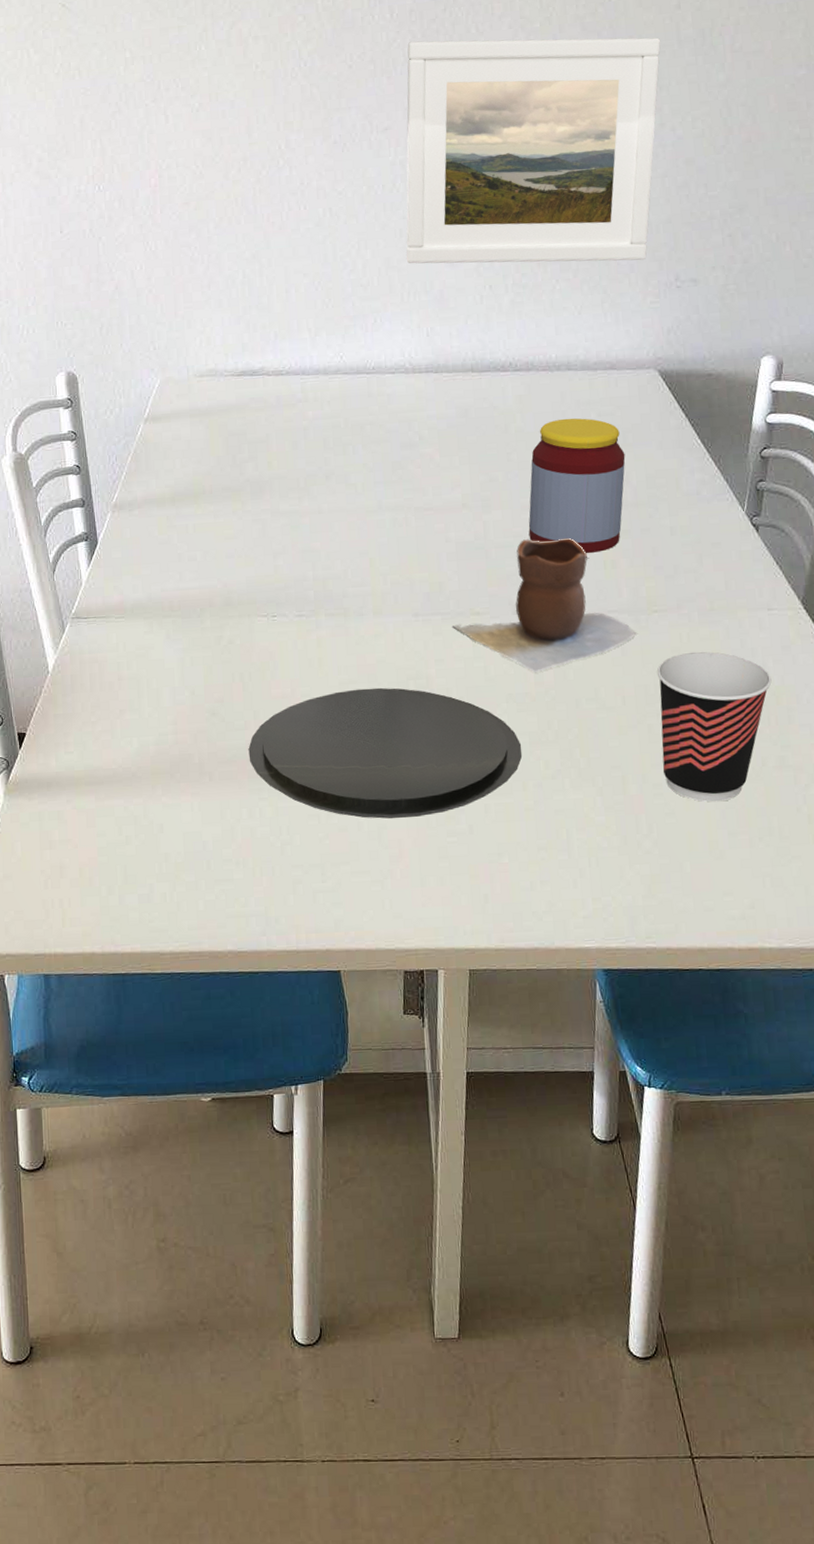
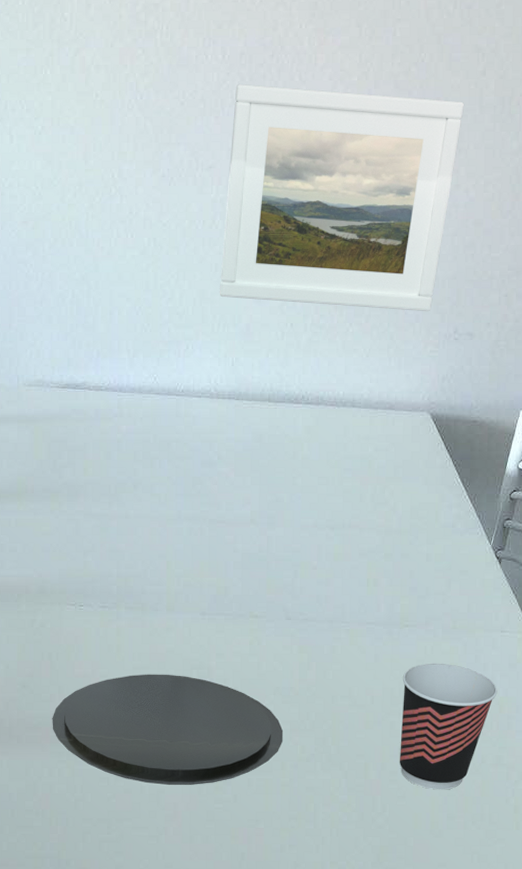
vase: present [453,537,637,673] -> none [234,555,389,671]
jar: present [528,418,626,553] -> none [305,450,395,571]

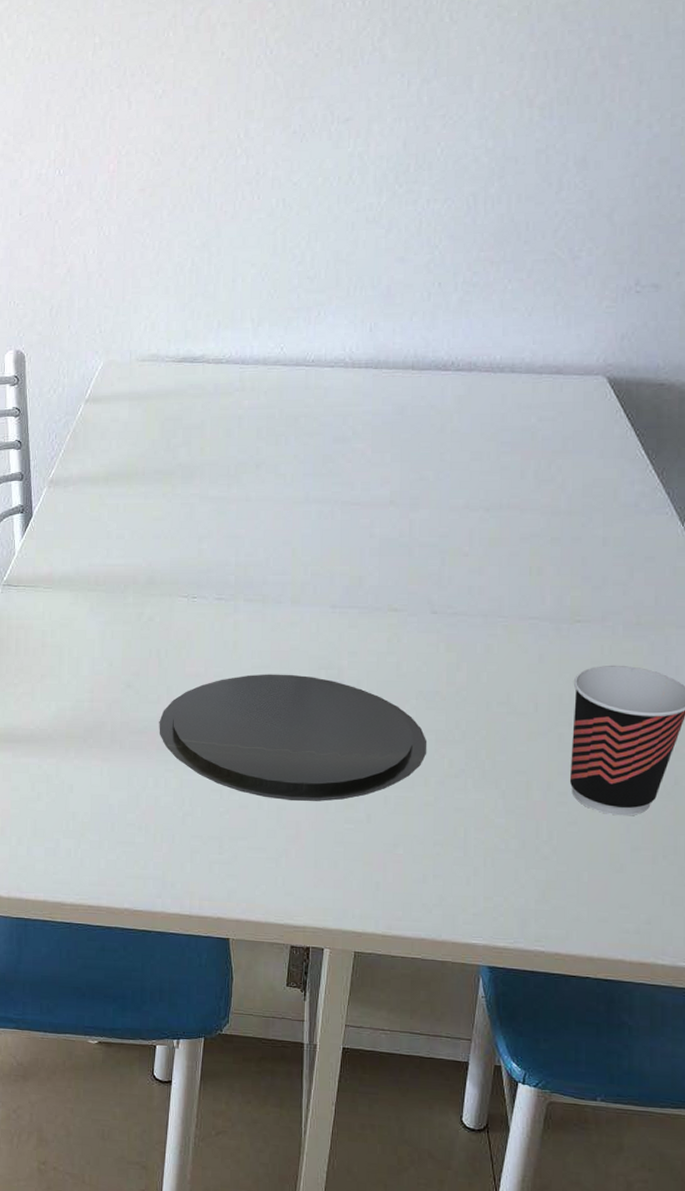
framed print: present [219,83,465,312] -> none [356,28,647,263]

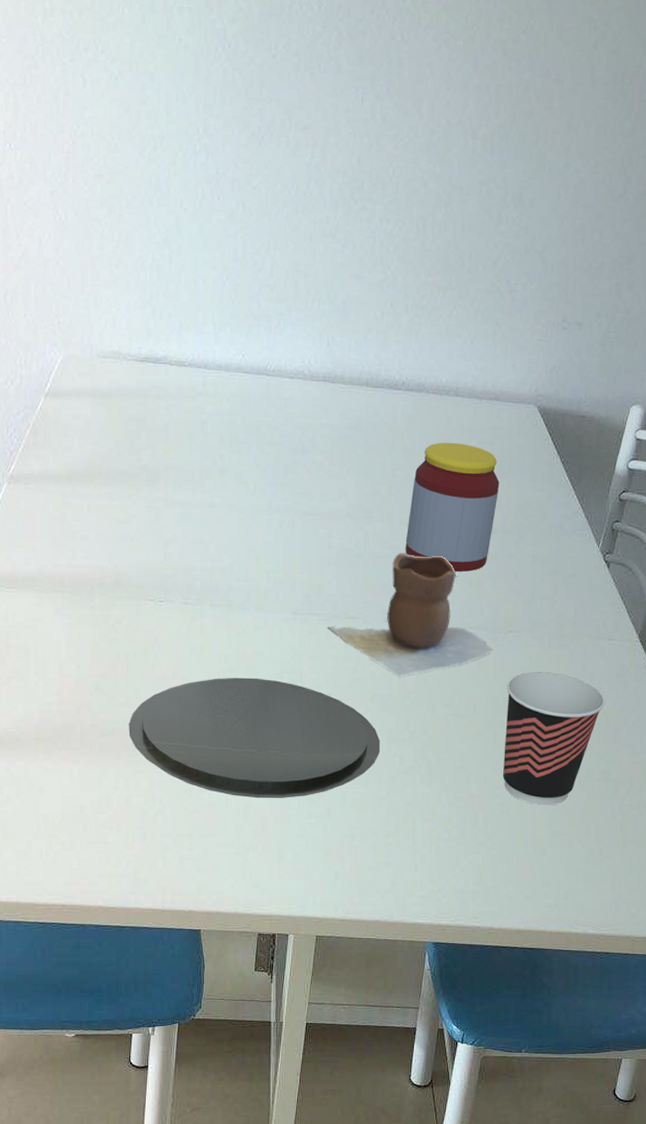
vase: none [369,540,557,673] -> present [328,553,493,678]
jar: none [455,421,563,558] -> present [405,442,500,572]

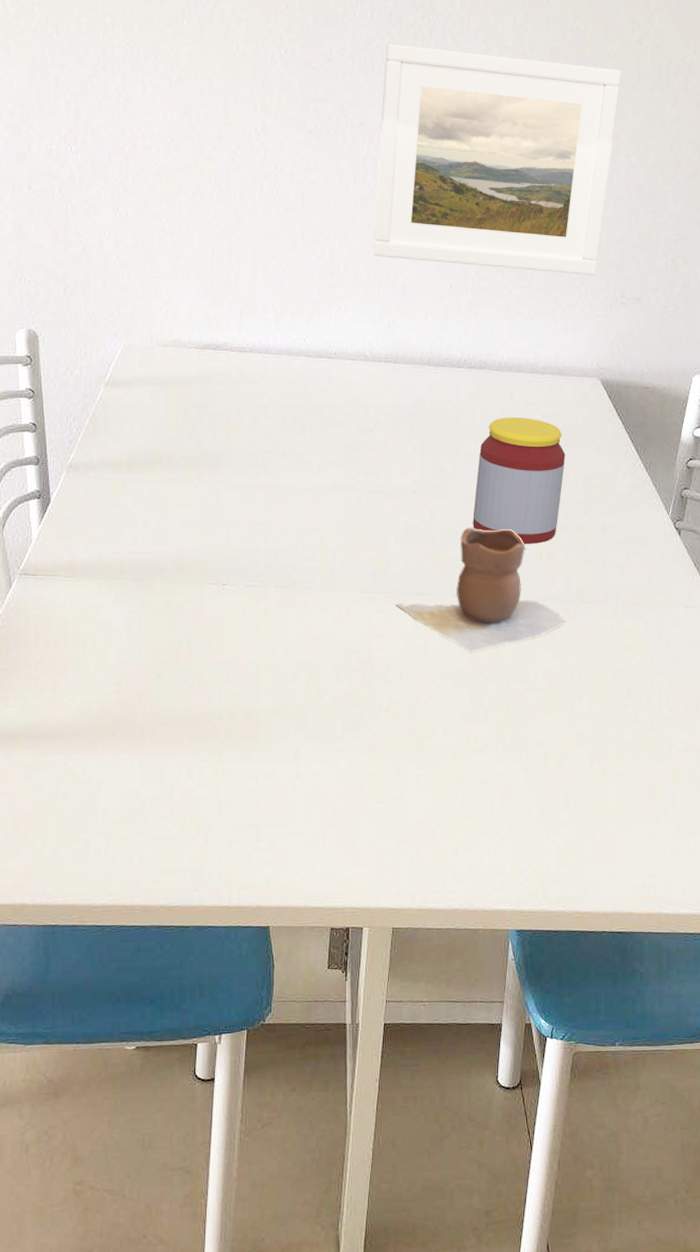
plate: present [128,677,381,798] -> none [191,659,454,784]
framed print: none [313,38,576,298] -> present [372,42,622,276]
cup: present [503,672,605,806] -> none [581,642,683,780]

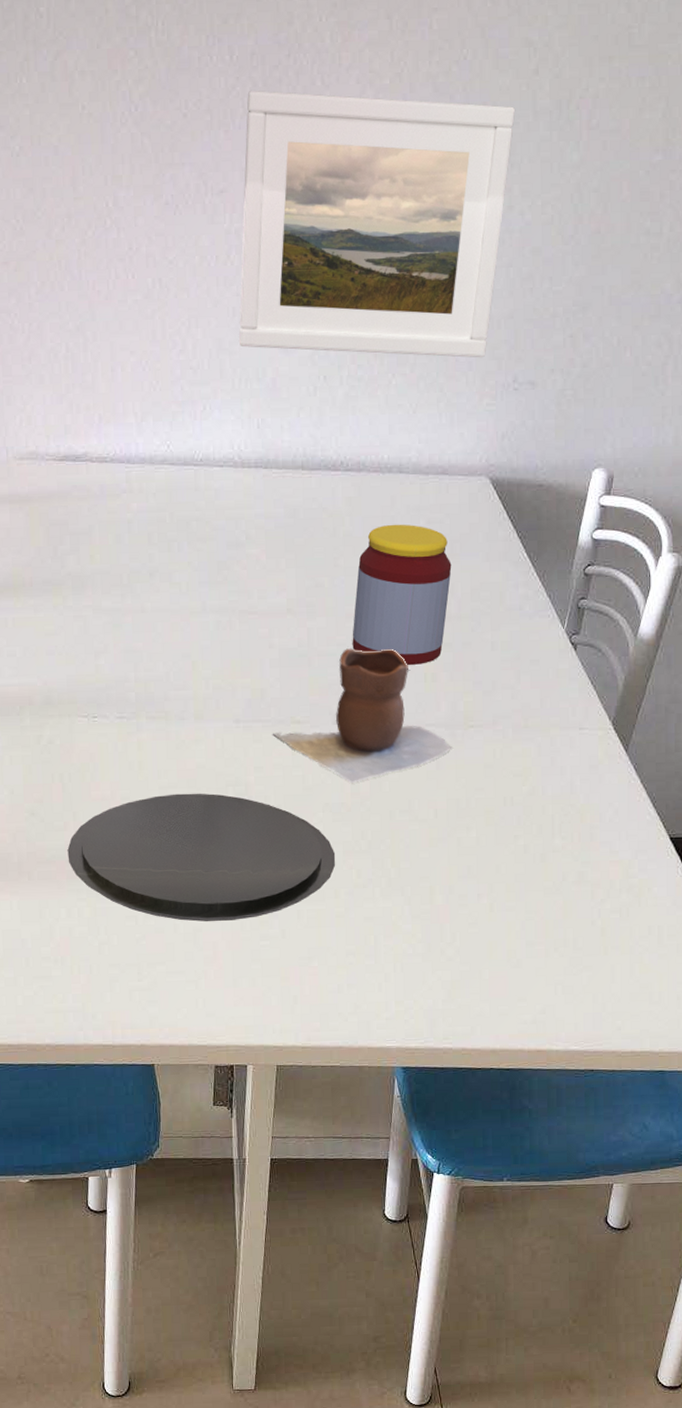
plate: none [191,659,454,784] -> present [67,793,336,922]

